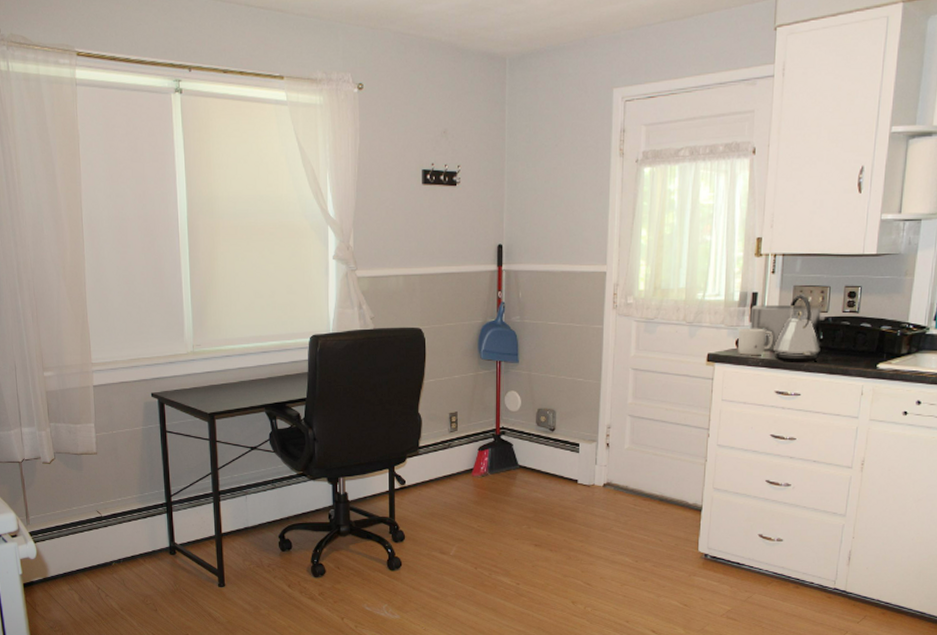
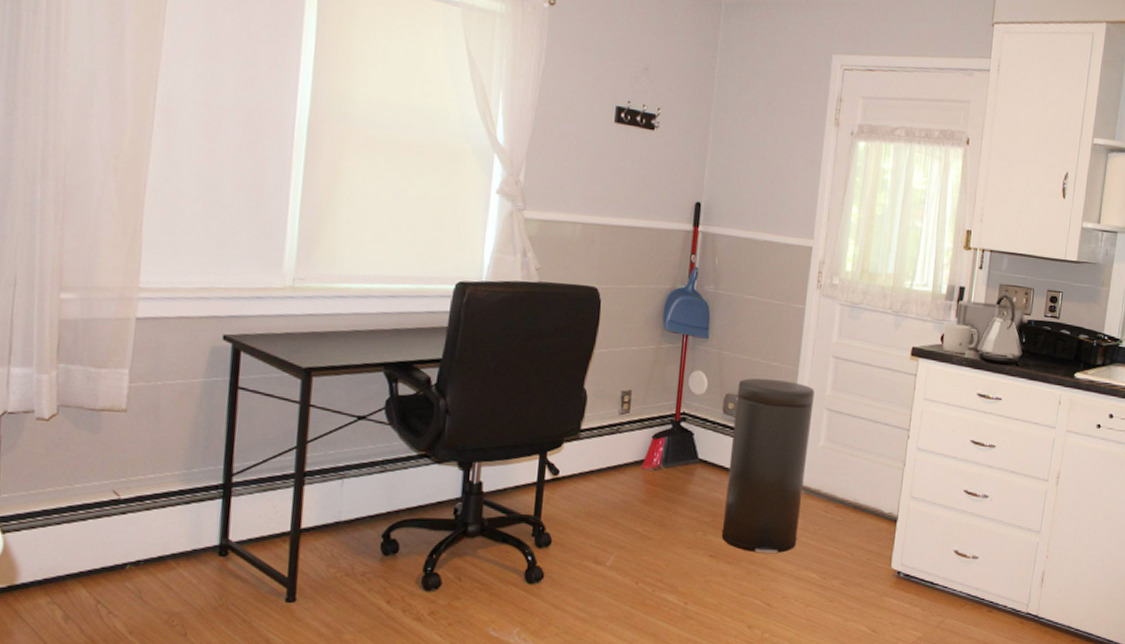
pedal bin: none [543,393,617,542] -> present [721,378,815,554]

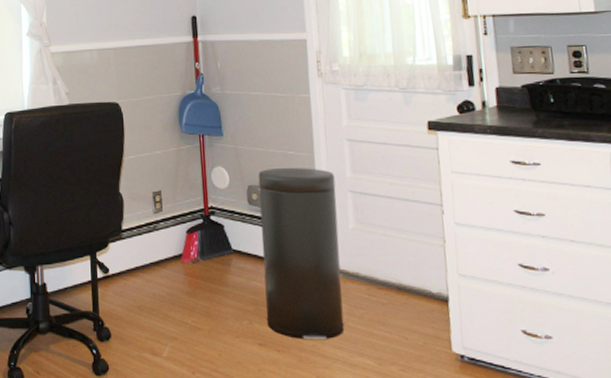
mug: present [942,323,978,355] -> none [458,92,499,123]
toaster: present [955,300,1028,352] -> none [467,66,554,118]
kettle: present [976,293,1023,367] -> none [499,55,554,130]

